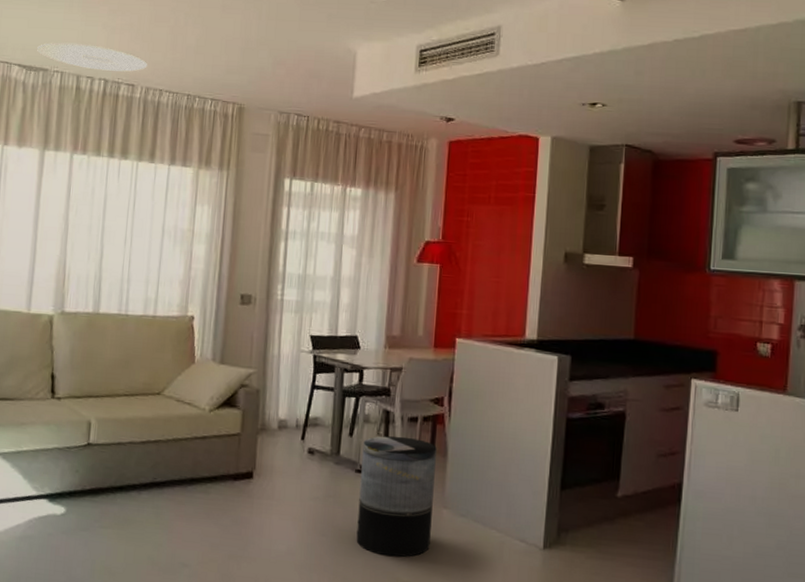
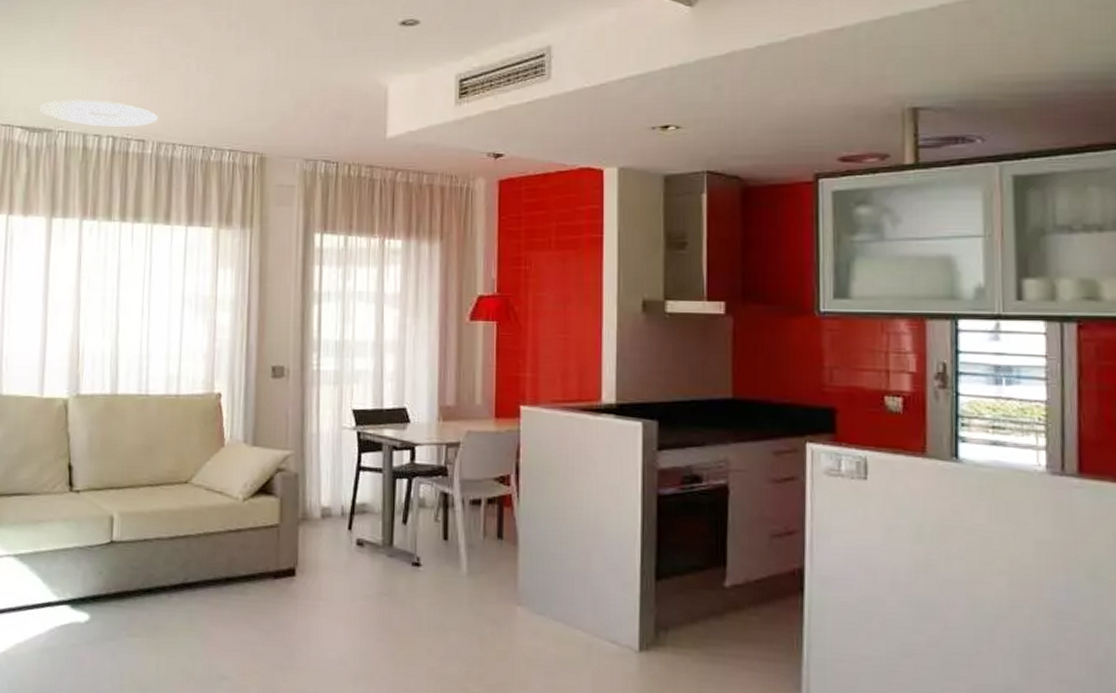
trash can: present [356,436,437,557] -> none [417,522,505,664]

